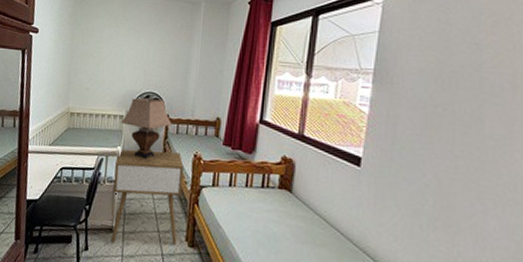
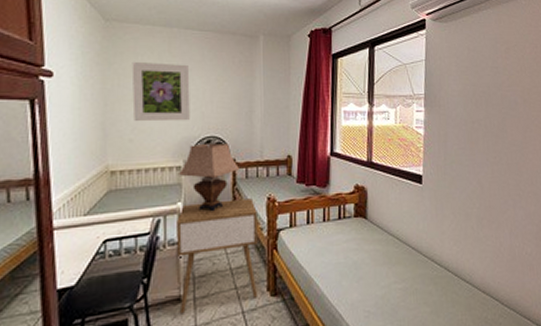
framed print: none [91,22,138,77] -> present [131,61,190,122]

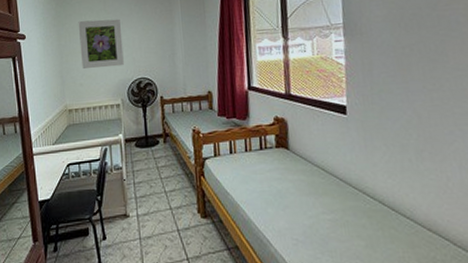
nightstand: present [176,198,258,314] -> none [119,130,190,228]
table lamp: present [179,143,241,212] -> none [119,83,168,142]

